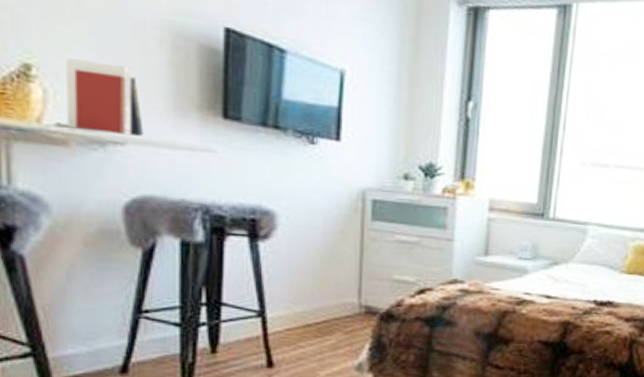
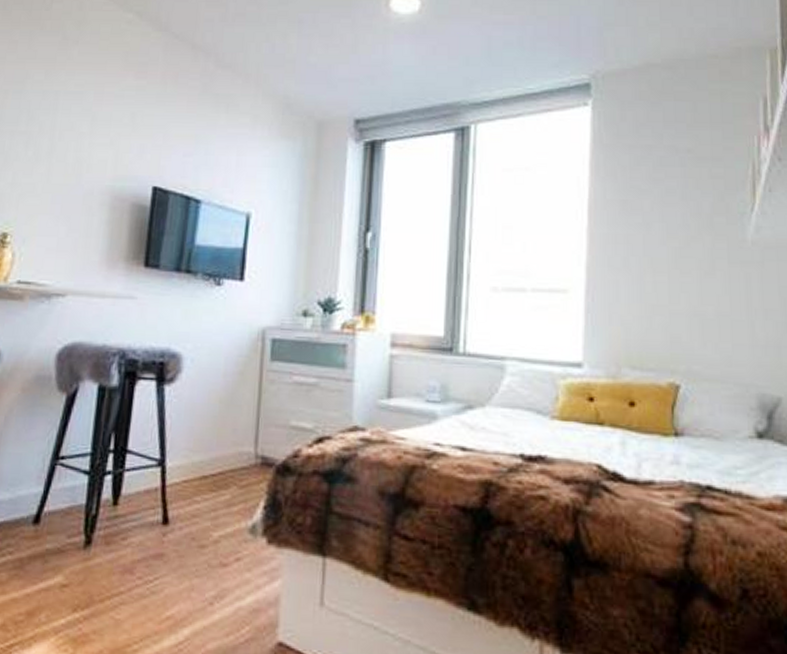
books: present [66,58,143,136] -> none [24,225,81,288]

